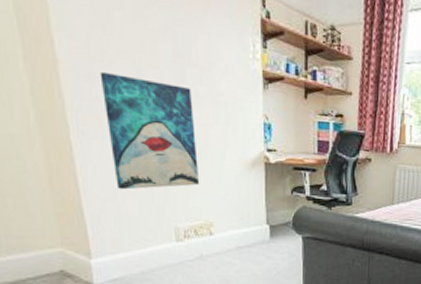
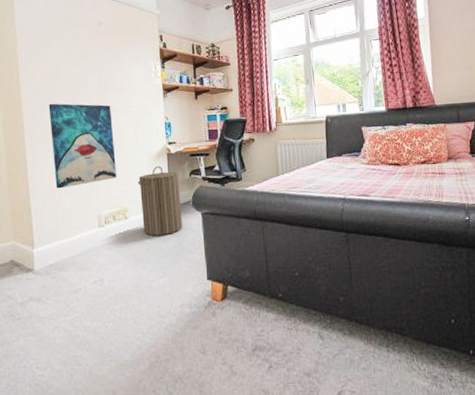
laundry hamper: none [226,176,279,258] -> present [137,166,183,236]

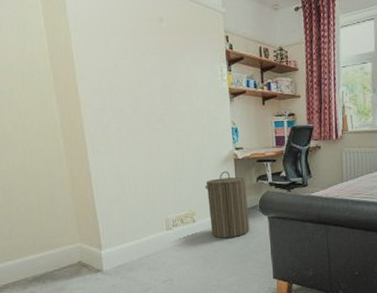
wall art: present [48,103,117,189] -> none [109,104,184,192]

